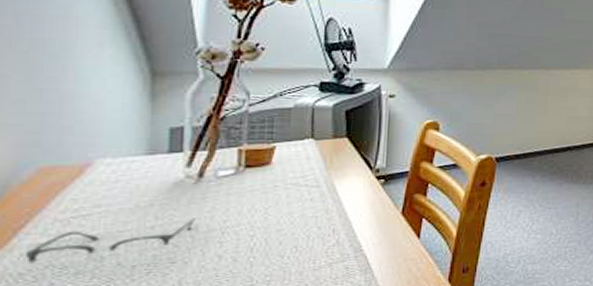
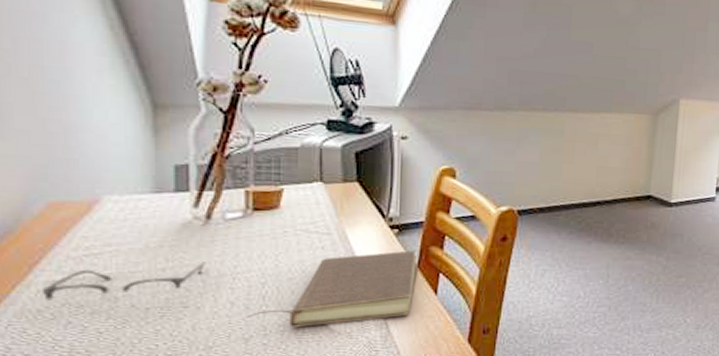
book: none [233,199,402,277] -> present [246,250,418,328]

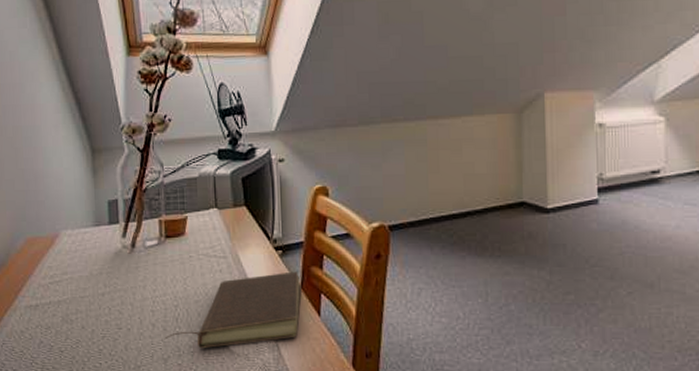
eyeglasses: present [41,262,205,314] -> none [23,286,133,335]

